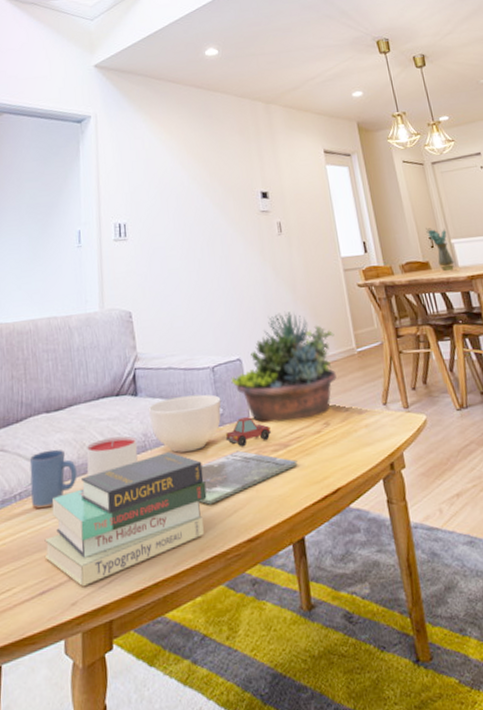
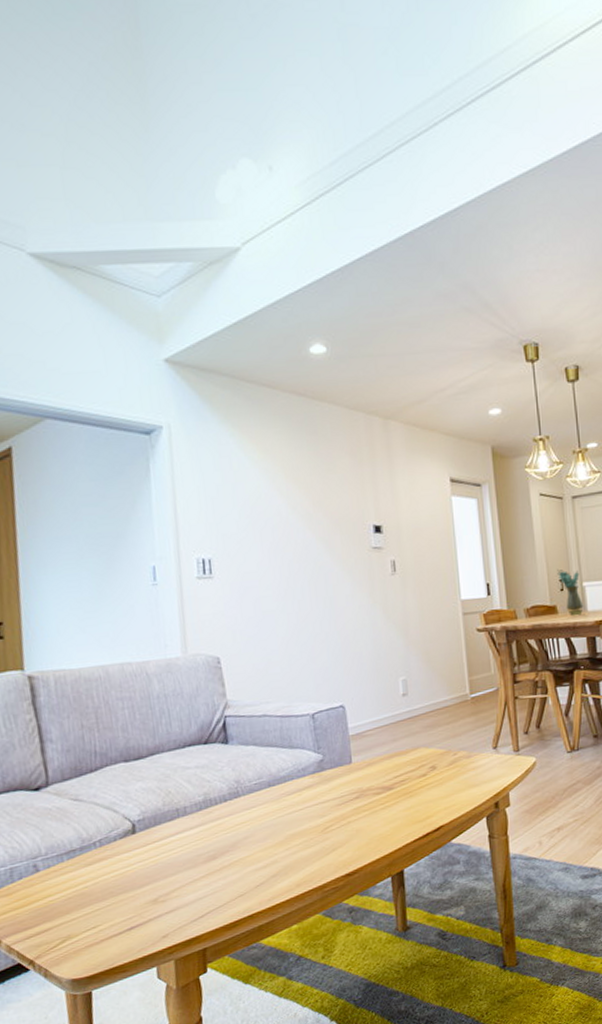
mug: present [29,449,77,509] -> none [108,797,163,854]
books: present [44,452,207,587] -> none [130,797,305,922]
candle: present [86,436,138,477] -> none [172,783,230,823]
bowl: present [148,394,222,453] -> none [240,741,322,798]
magazine: present [199,450,298,505] -> none [296,794,401,845]
toy car: present [225,417,272,447] -> none [325,762,375,791]
succulent planter: present [231,311,336,424] -> none [332,656,448,768]

